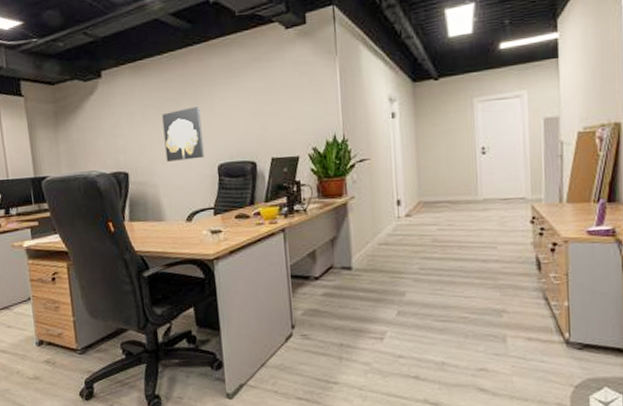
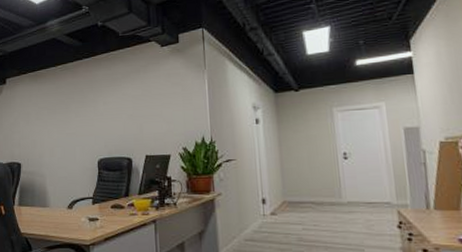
wall art: present [162,106,204,162] -> none [53,109,87,155]

